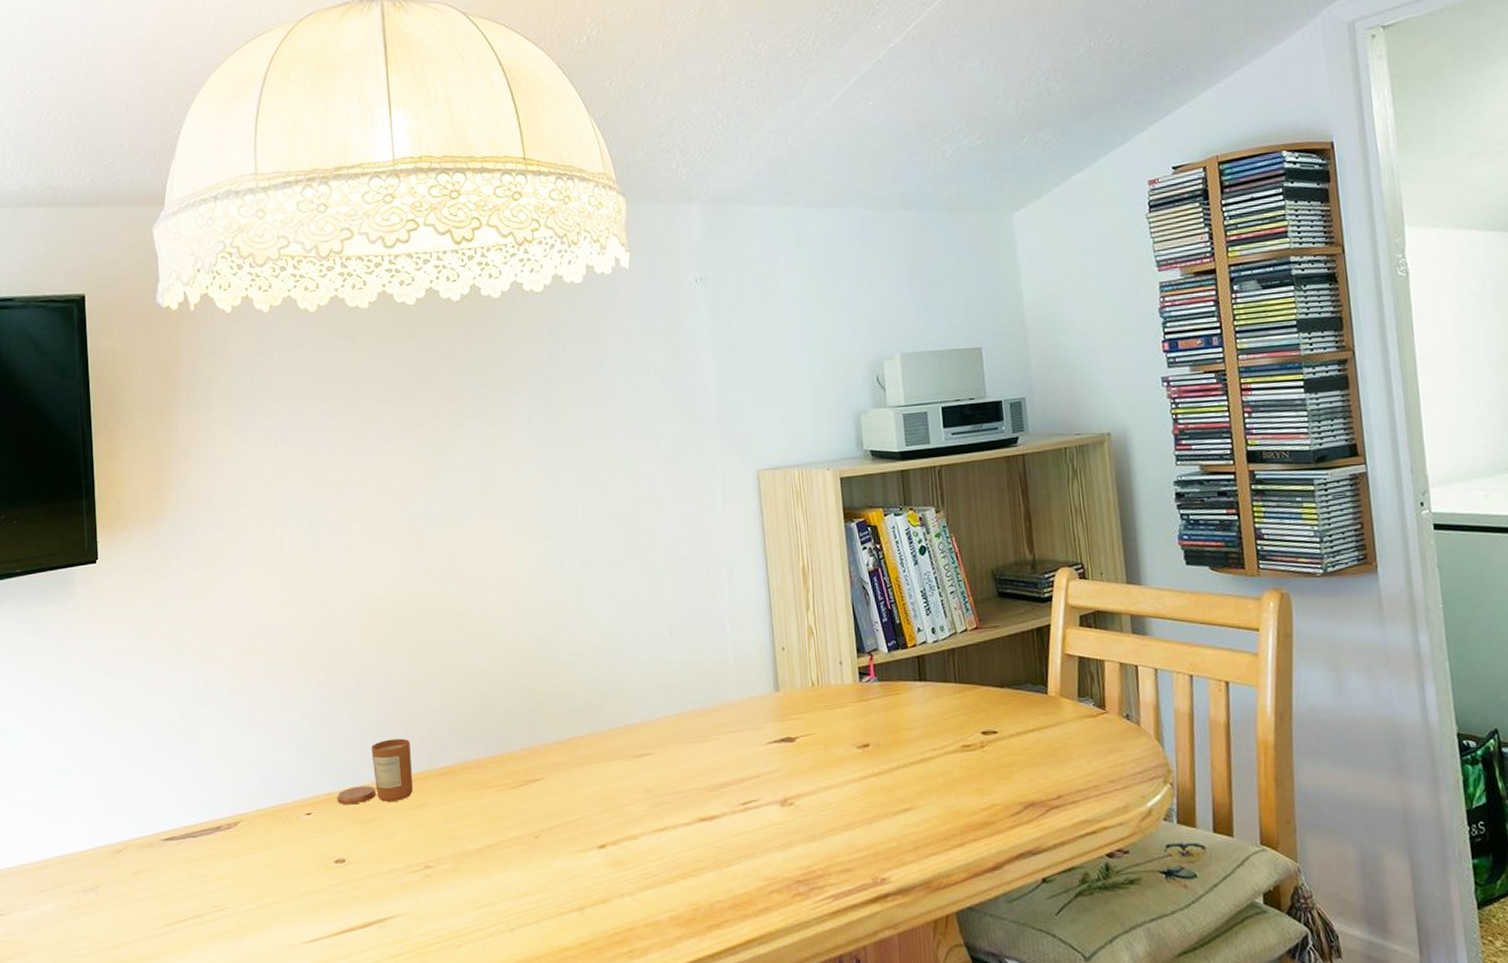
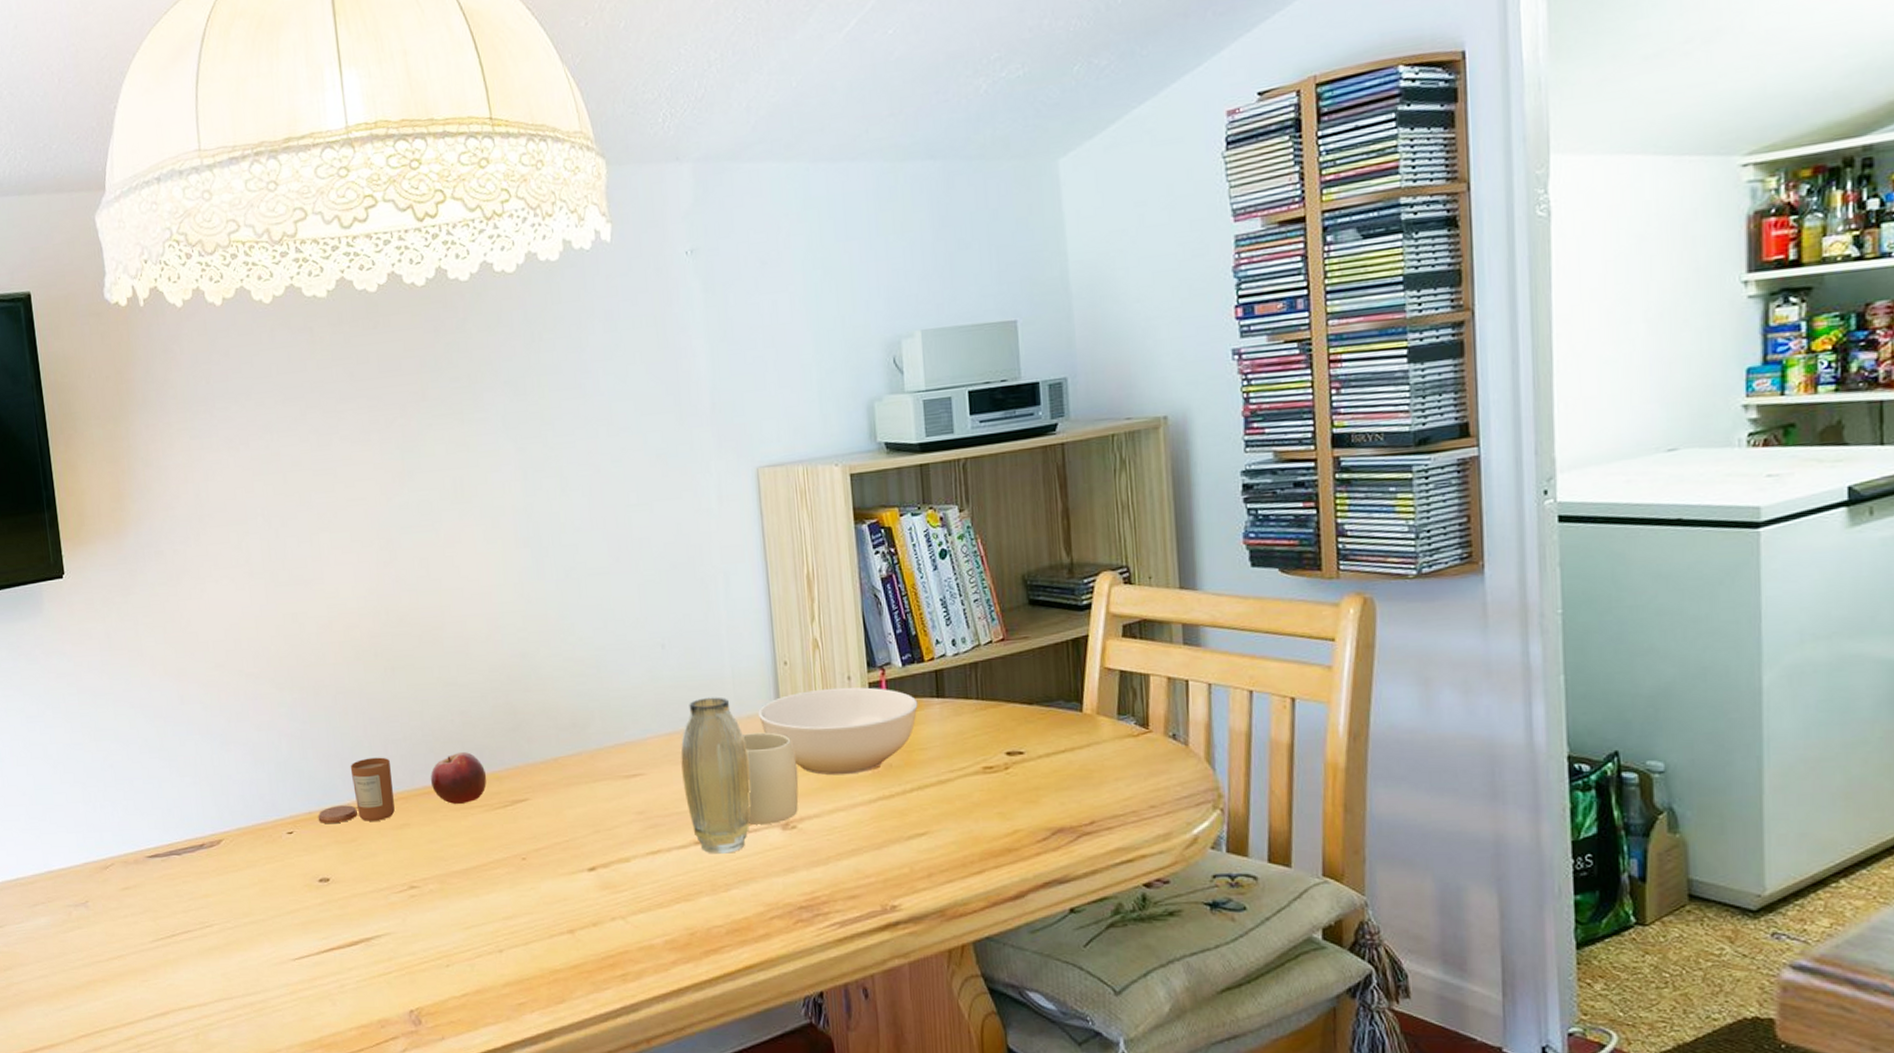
fruit: none [448,733,504,784] -> present [430,752,487,804]
vase: none [687,680,752,831] -> present [680,697,751,854]
mug: none [743,713,796,802] -> present [741,732,799,825]
bowl: none [758,671,903,754] -> present [758,687,918,776]

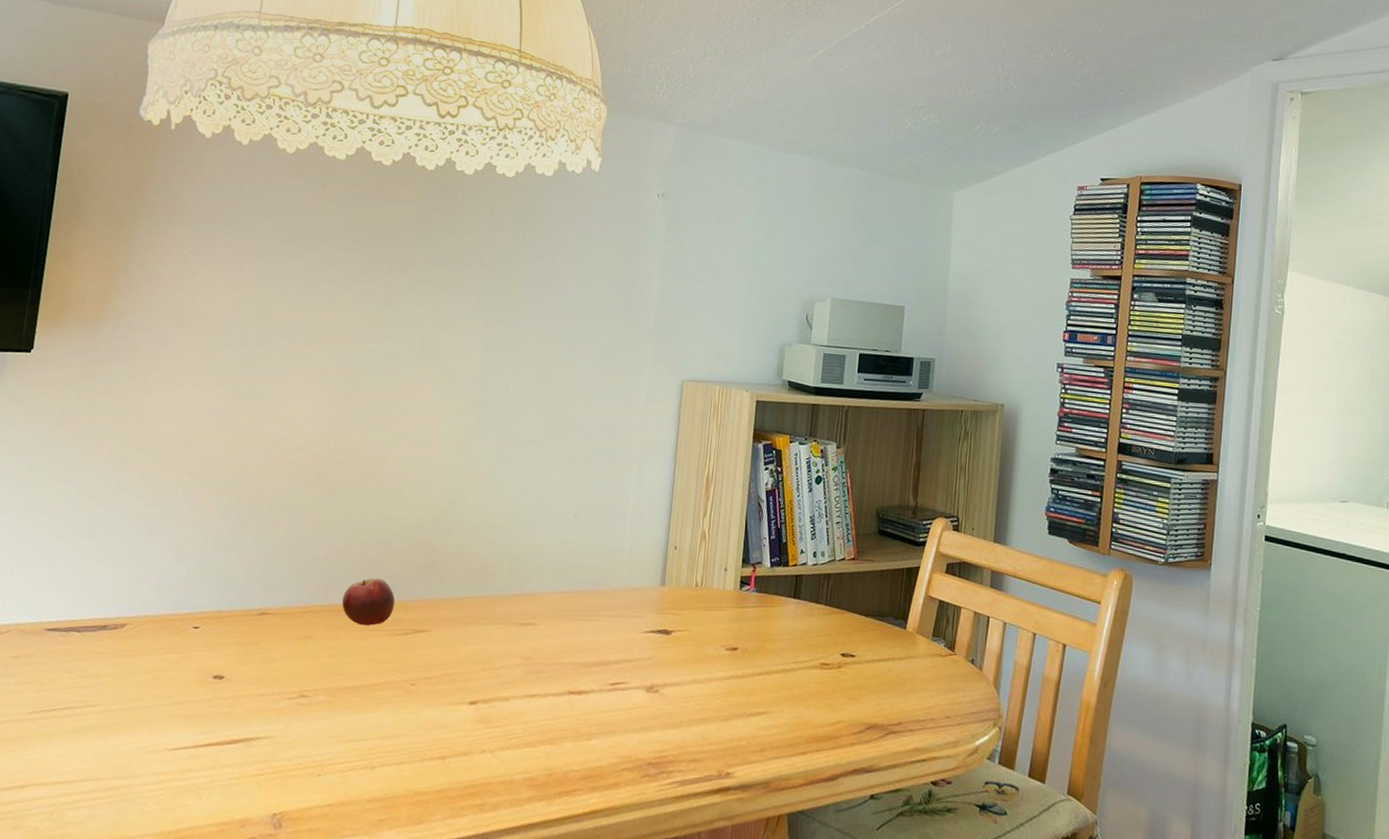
candle: present [318,757,395,824] -> none [226,569,308,629]
vase: present [680,697,751,854] -> none [568,565,630,706]
mug: present [741,732,799,825] -> none [618,602,670,686]
bowl: present [758,687,918,776] -> none [645,574,778,653]

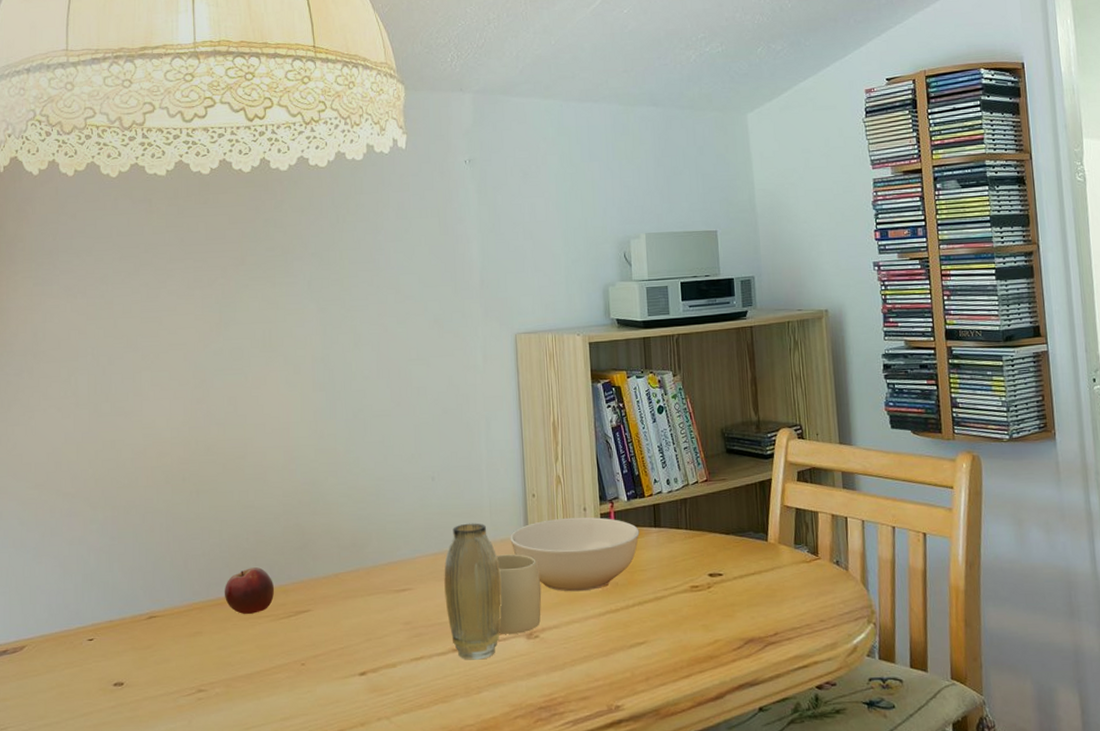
vase: none [568,565,630,706] -> present [444,523,502,660]
mug: none [618,602,670,686] -> present [495,554,542,634]
bowl: none [645,574,778,653] -> present [510,517,640,592]

